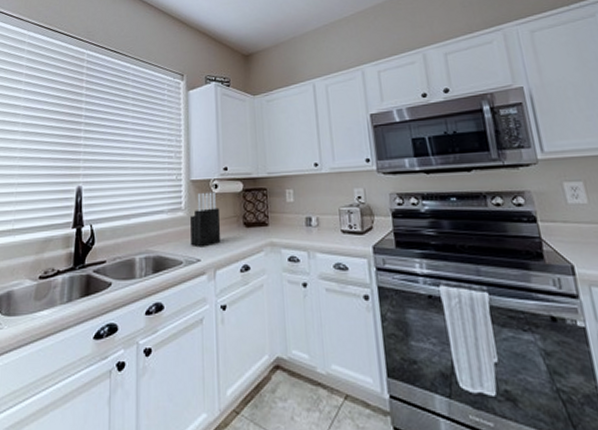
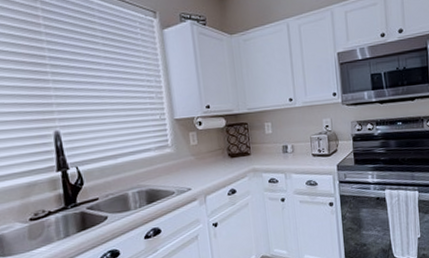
knife block: present [190,191,221,248] -> none [178,128,209,179]

